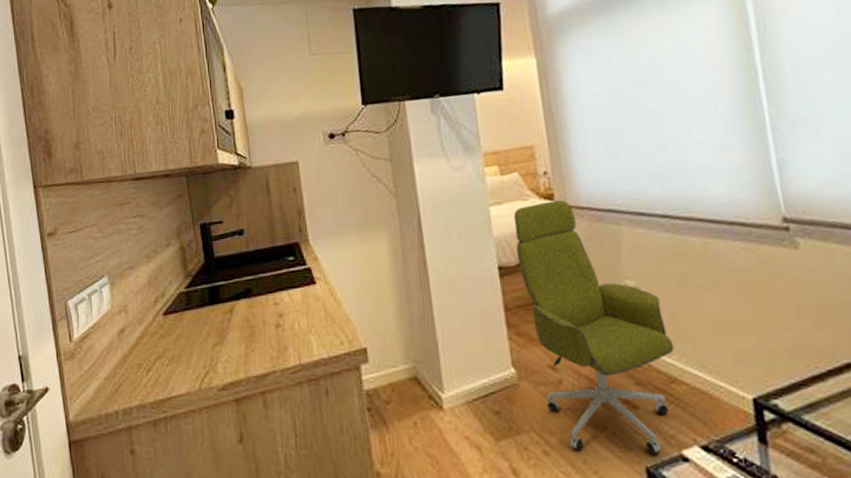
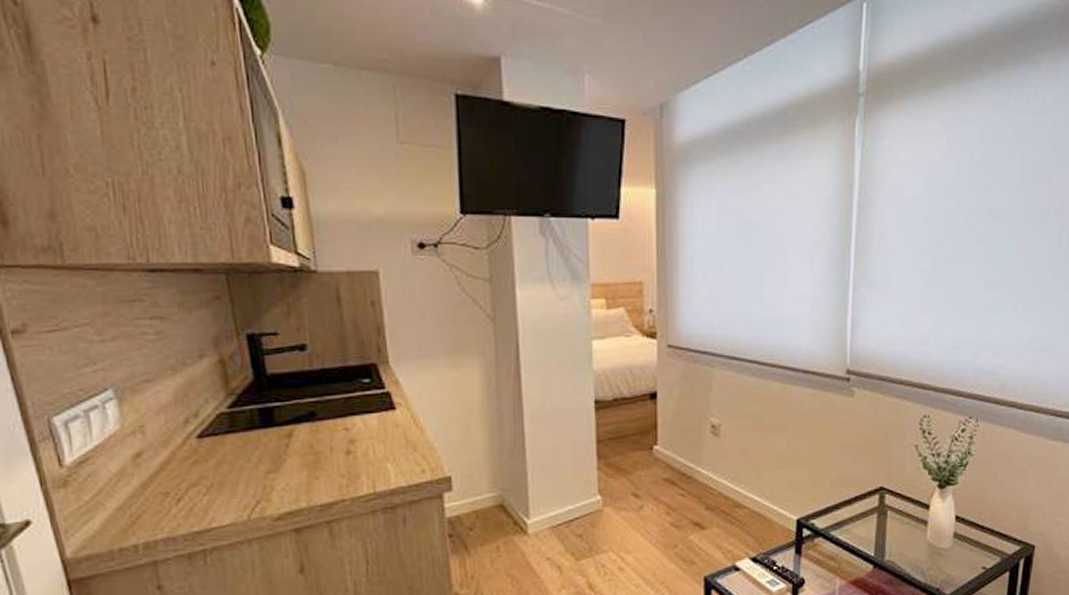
office chair: present [513,200,675,454] -> none [614,339,743,566]

